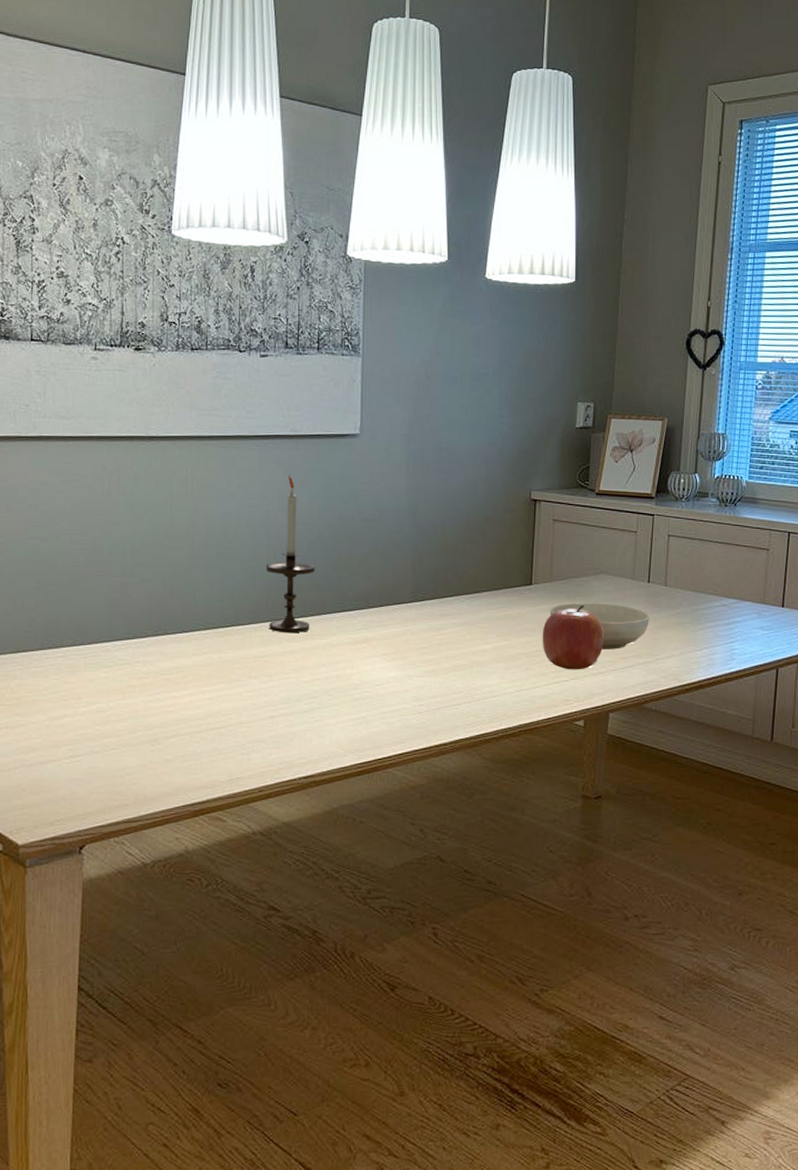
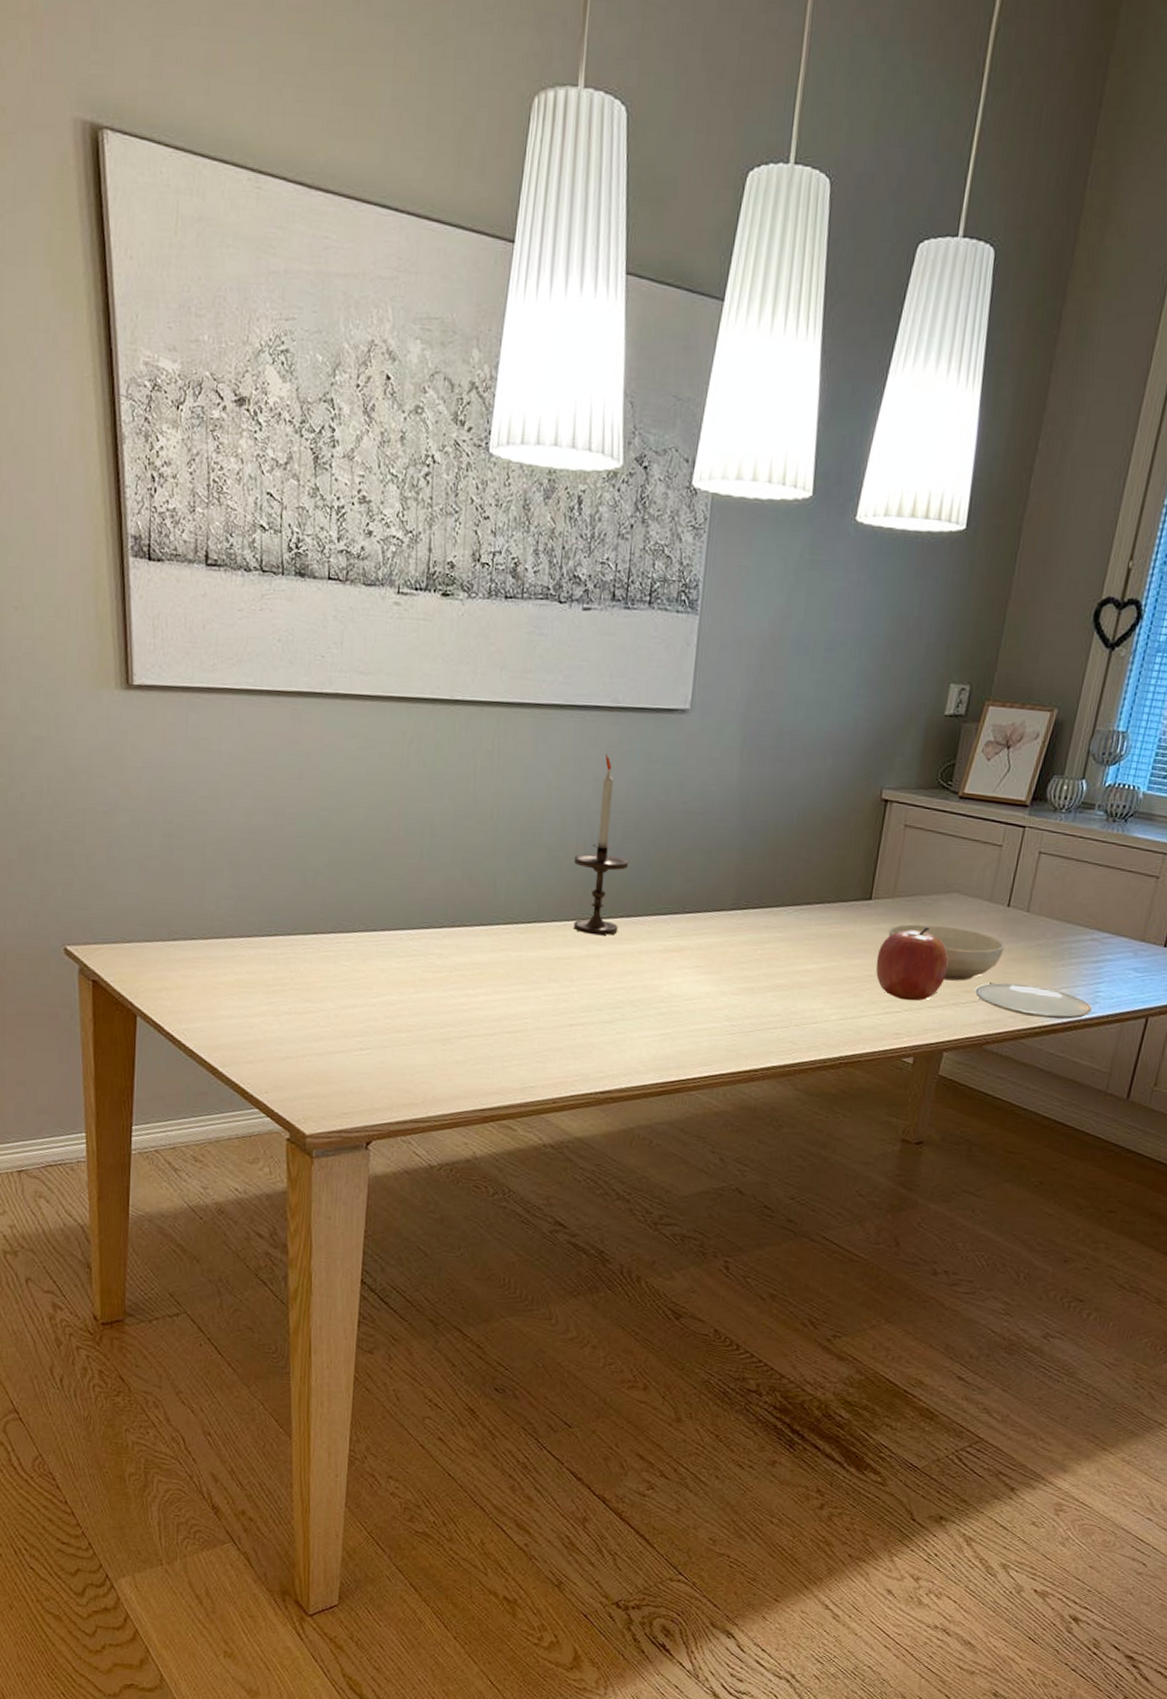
plate: none [629,648,731,676] -> present [974,982,1093,1019]

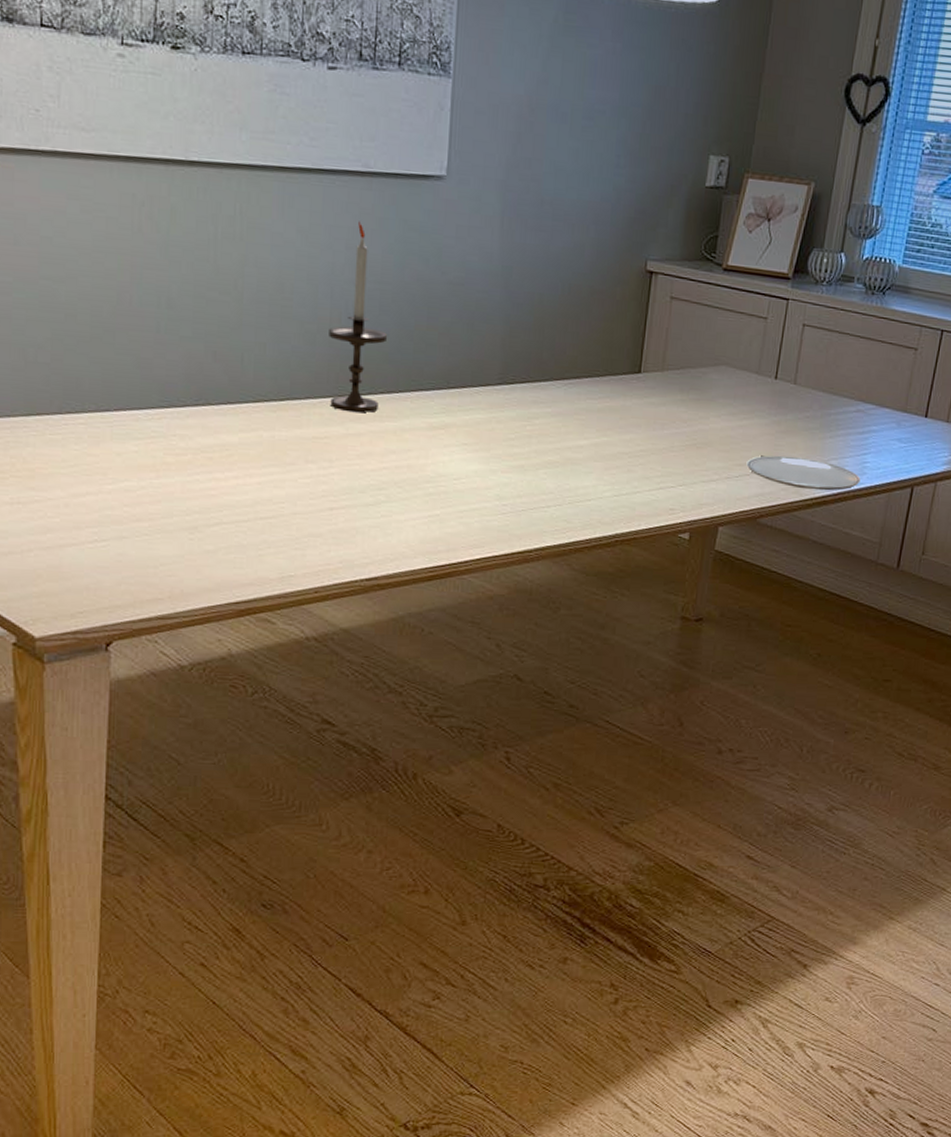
fruit: present [875,927,948,1001] -> none [648,400,720,476]
bowl: present [888,923,1005,981] -> none [659,397,774,455]

